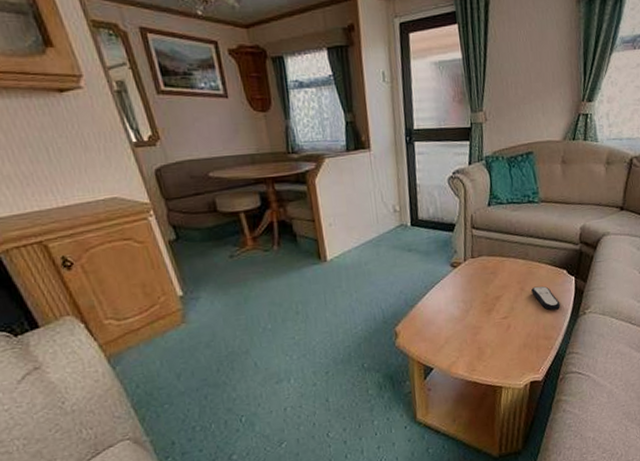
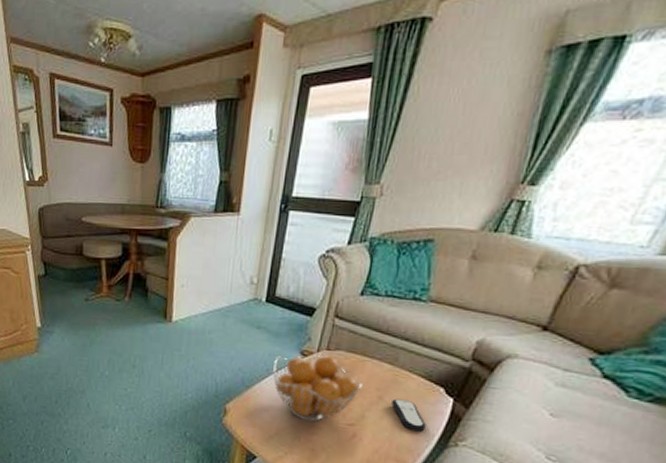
fruit basket: none [430,262,506,325] -> present [273,355,363,422]

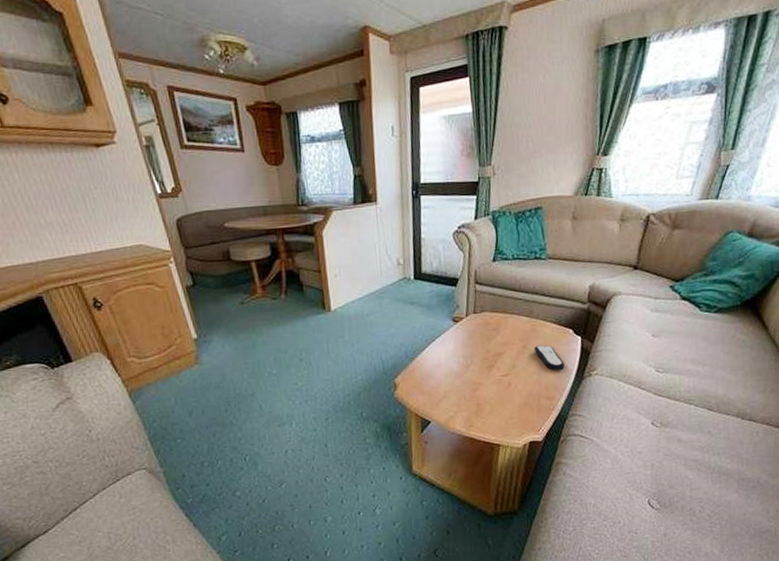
fruit basket: present [273,355,363,422] -> none [431,317,509,380]

